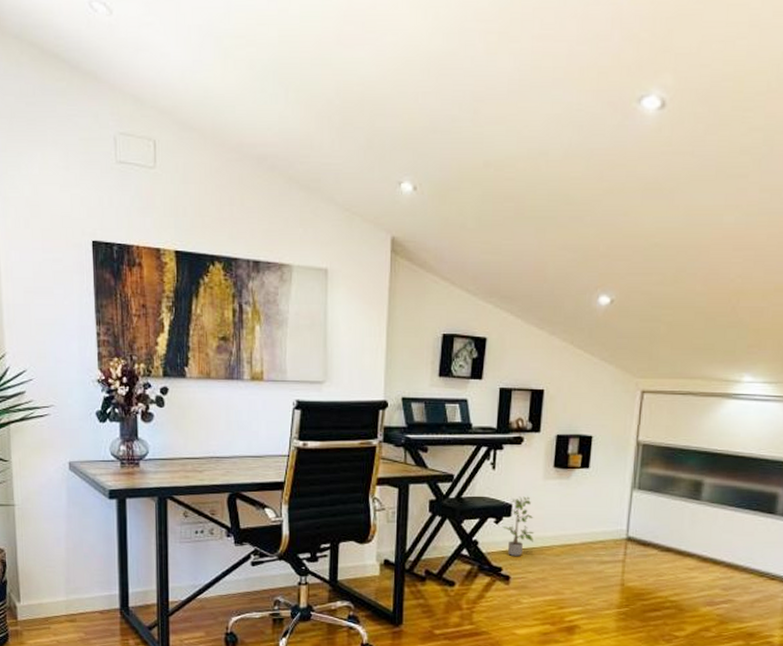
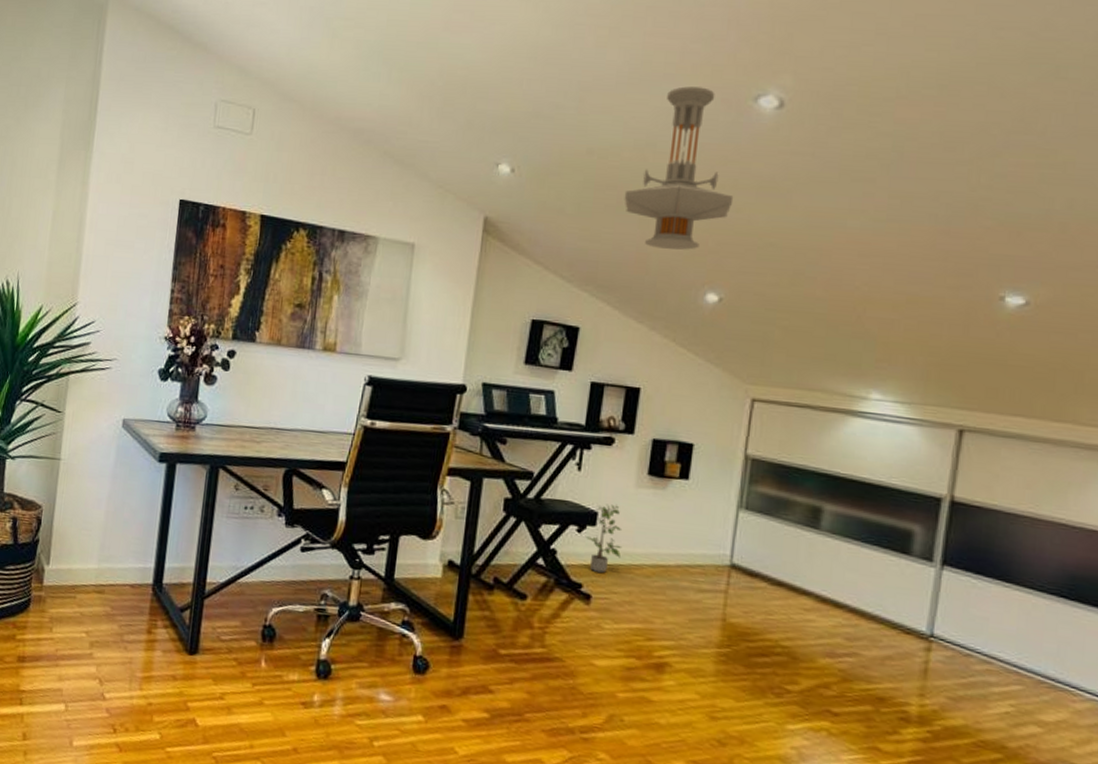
ceiling light fixture: none [521,91,621,256] -> present [624,86,734,250]

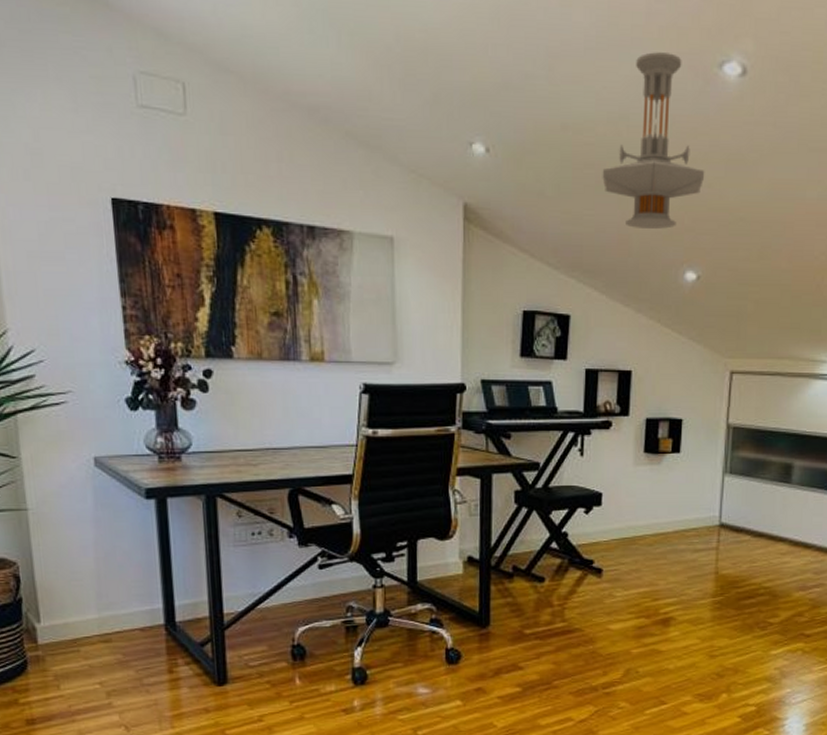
potted plant: present [586,504,623,573] -> none [593,484,626,547]

